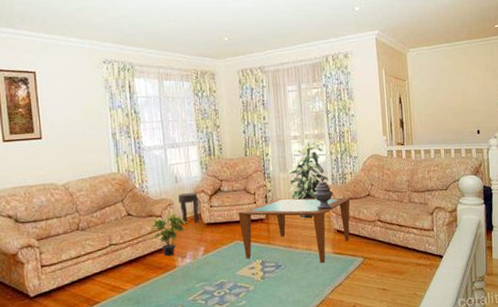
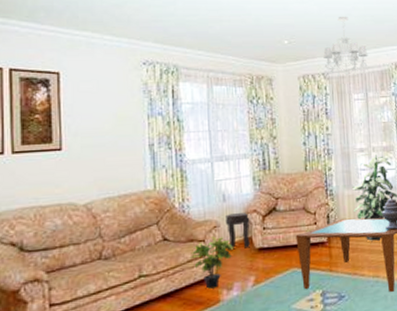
chandelier: none [260,12,301,70] -> present [323,16,368,77]

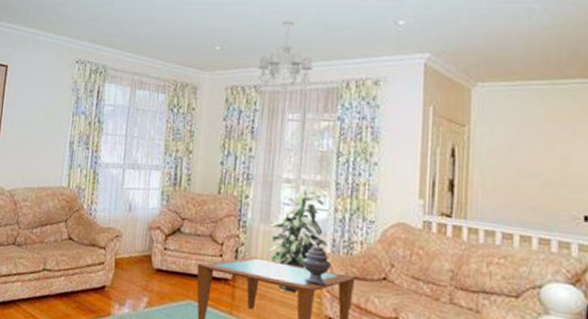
potted plant: present [189,236,233,289] -> none [89,245,131,300]
side table: present [225,212,252,250] -> none [127,226,154,266]

